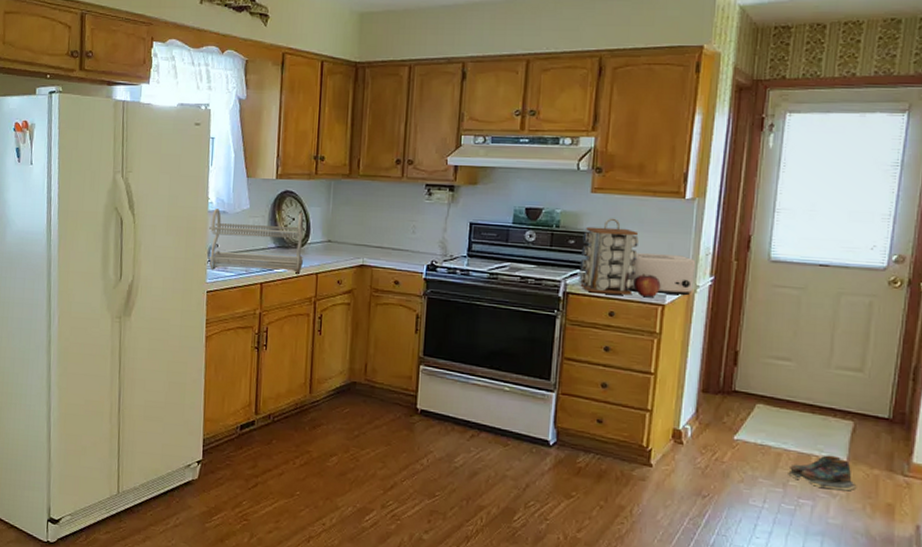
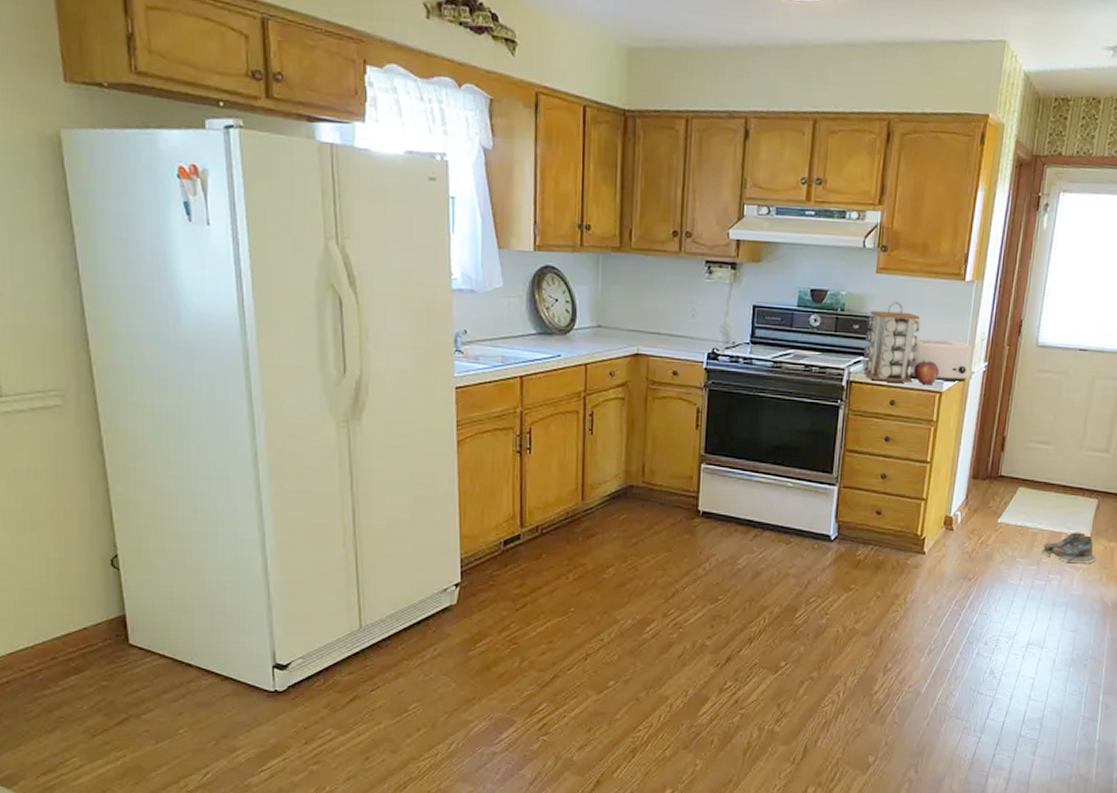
dish rack: present [209,208,305,275] -> none [454,285,570,367]

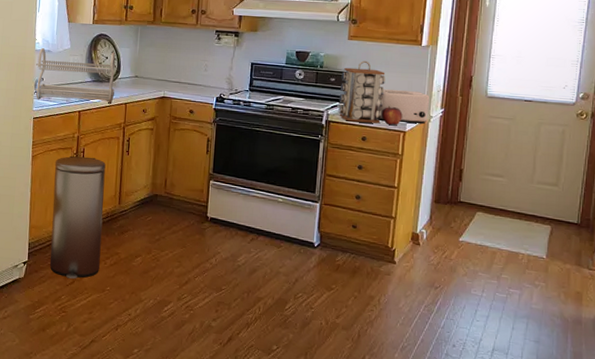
dish rack: none [454,285,570,367] -> present [35,47,116,105]
pedal bin: none [490,438,562,601] -> present [49,155,106,279]
boot: present [1043,532,1096,564] -> none [502,253,553,282]

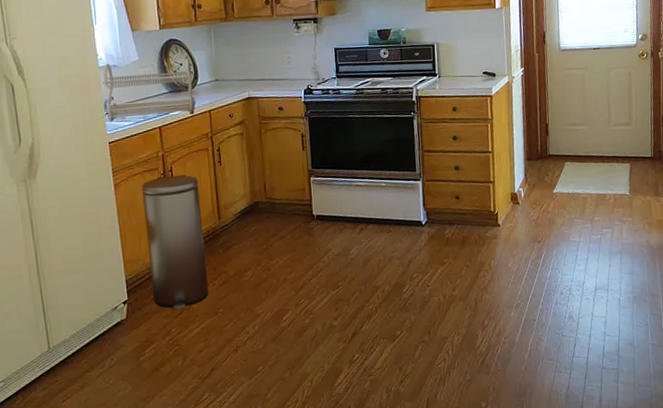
spice rack: present [338,60,386,124] -> none [424,30,468,94]
toaster: present [376,89,430,125] -> none [462,54,511,89]
fruit: present [381,106,403,126] -> none [467,72,487,92]

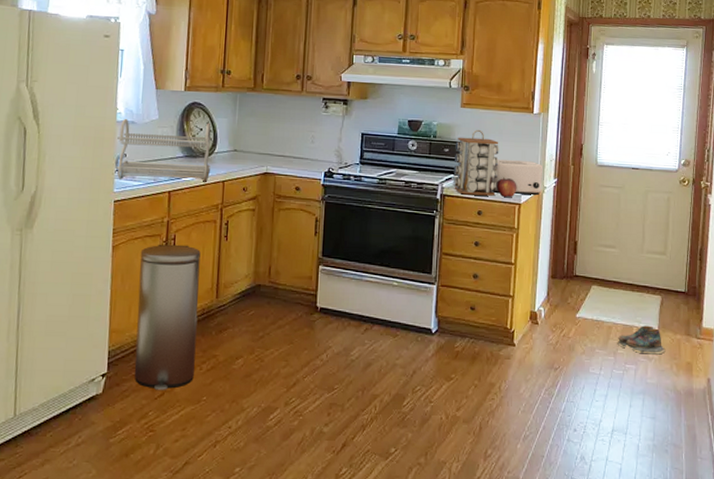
spice rack: none [424,30,468,94] -> present [453,129,499,197]
toaster: none [462,54,511,89] -> present [491,160,543,196]
fruit: none [467,72,487,92] -> present [496,177,517,198]
boot: none [593,191,637,218] -> present [618,325,665,355]

